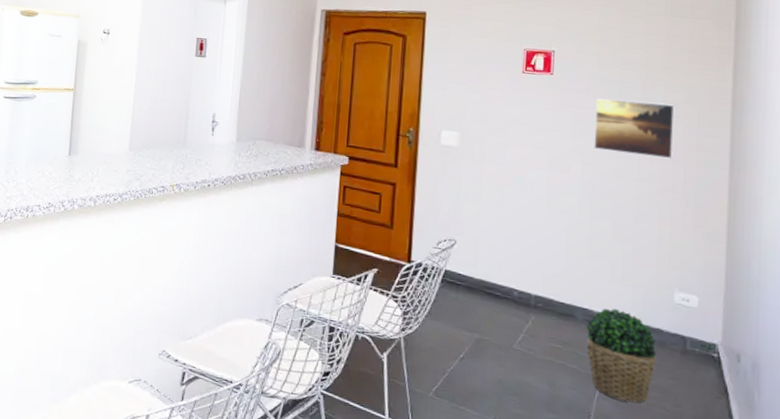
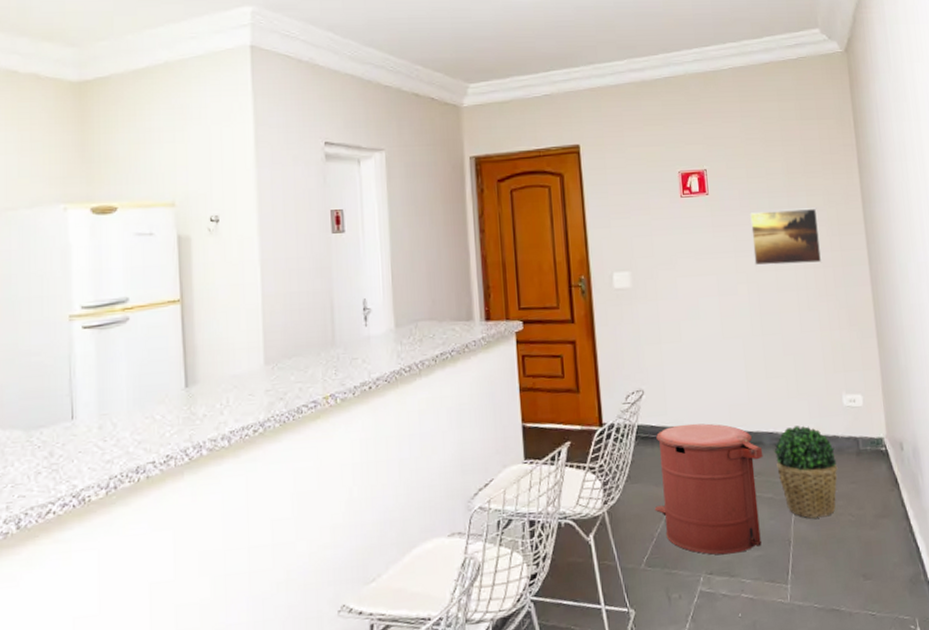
trash can: none [450,278,574,411] -> present [654,423,763,555]

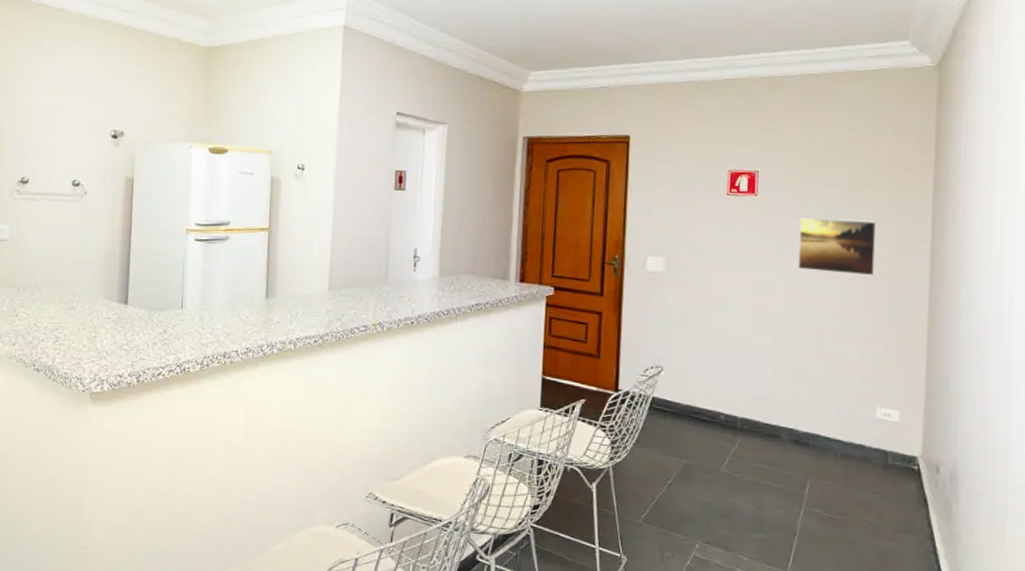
trash can: present [654,423,763,555] -> none [659,404,779,532]
potted plant: present [774,425,838,519] -> none [791,427,860,519]

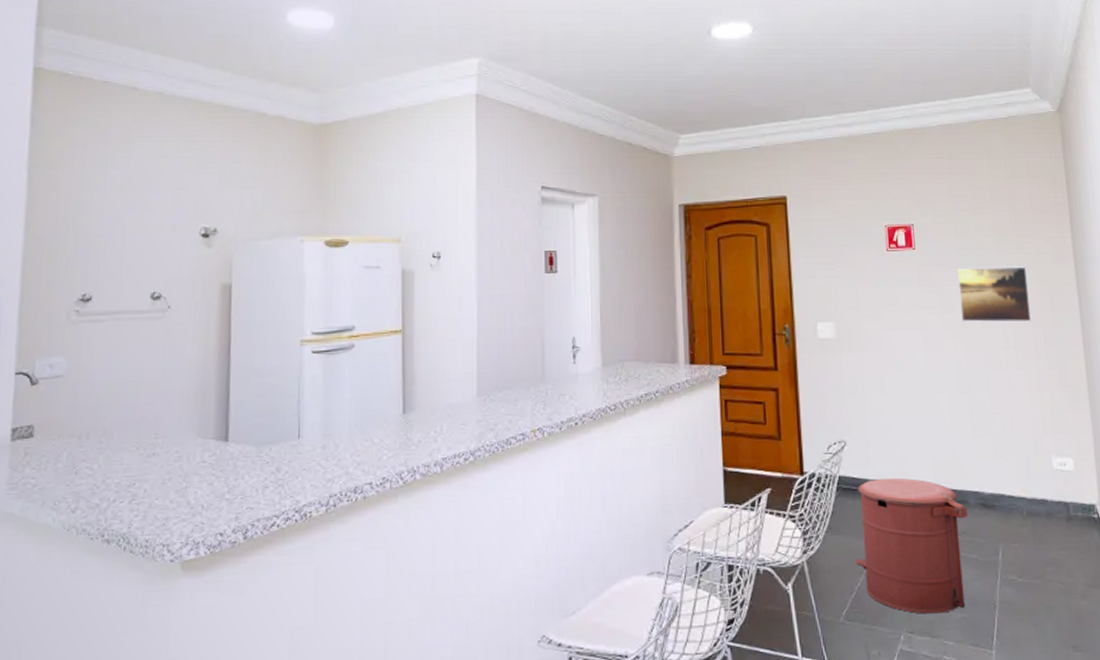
trash can: none [659,404,779,532] -> present [855,477,968,614]

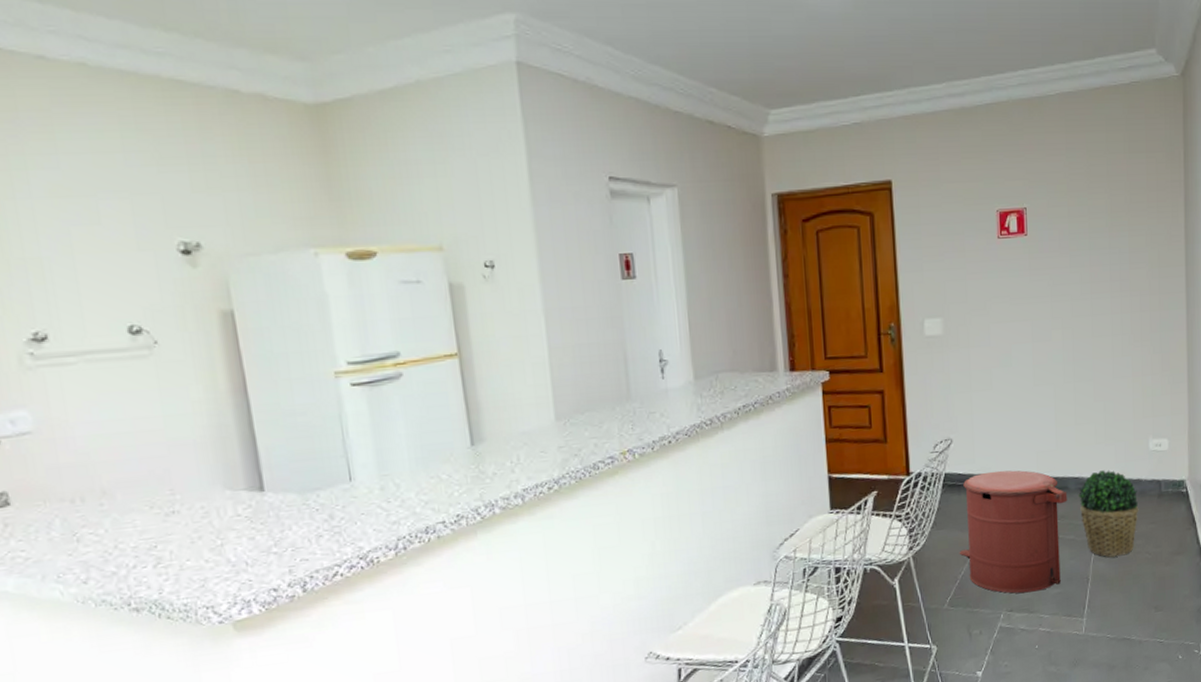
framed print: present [957,266,1032,323] -> none [1069,249,1140,311]
potted plant: none [979,486,1047,583] -> present [1078,470,1139,558]

